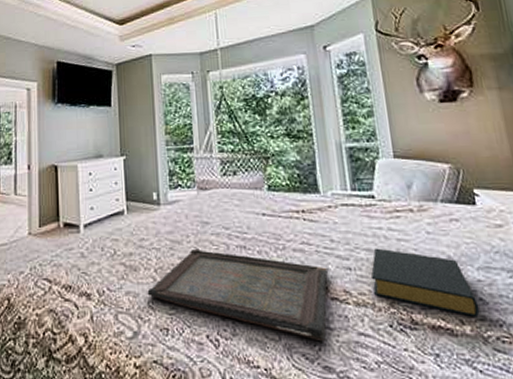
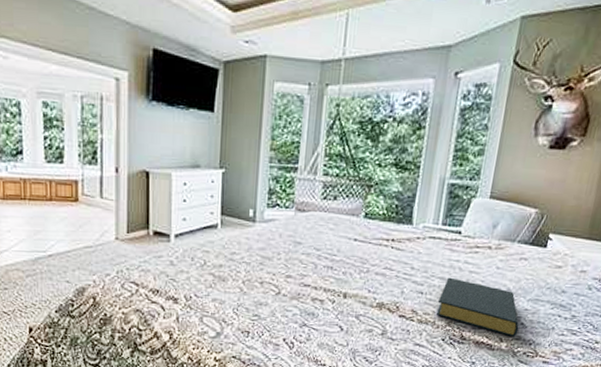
serving tray: present [147,248,329,342] -> none [233,265,403,349]

